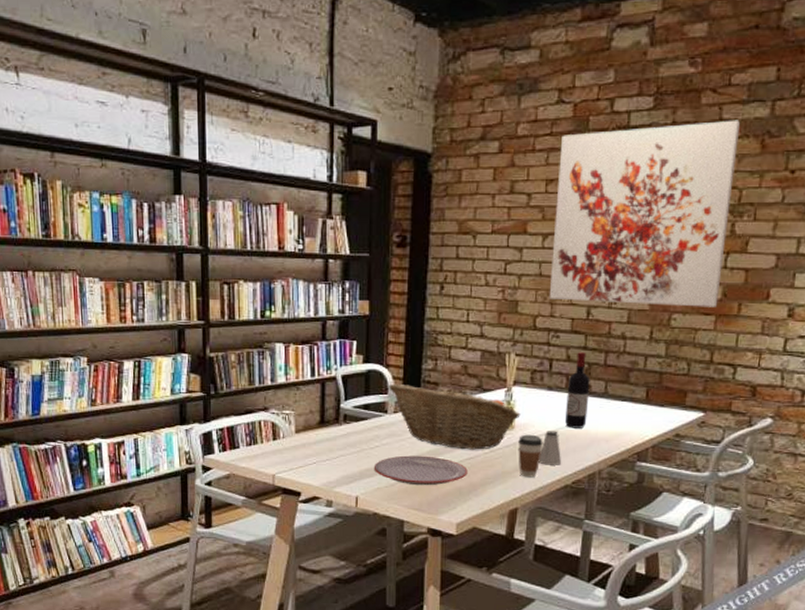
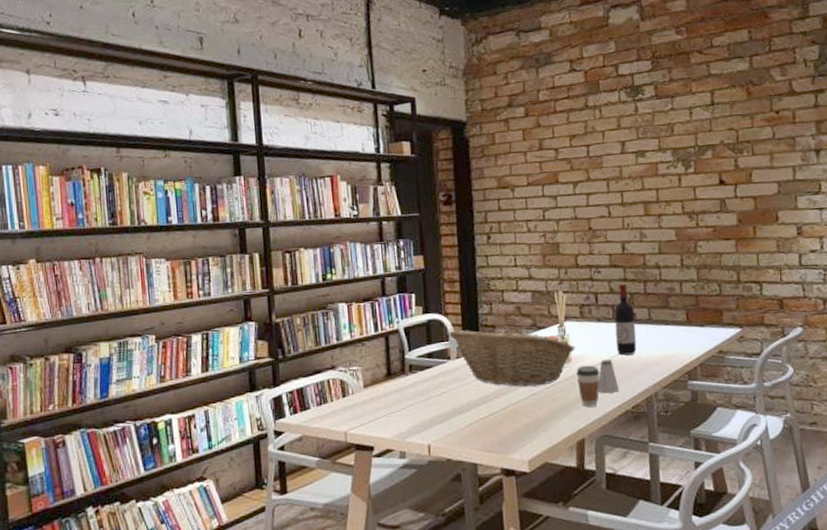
plate: present [373,455,468,486] -> none [442,396,533,427]
wall art: present [549,120,740,307] -> none [578,74,735,239]

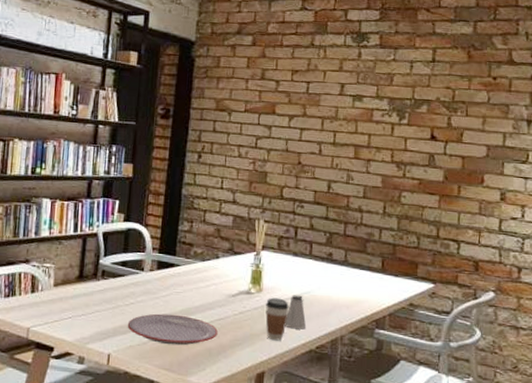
plate: none [442,396,533,427] -> present [127,313,218,346]
fruit basket: present [449,328,575,387] -> none [146,242,269,311]
wine bottle: present [614,283,637,356] -> none [309,222,332,294]

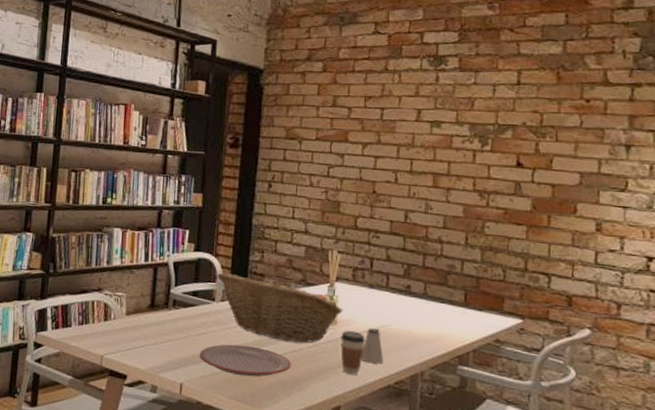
fruit basket: none [146,242,269,311] -> present [217,272,343,343]

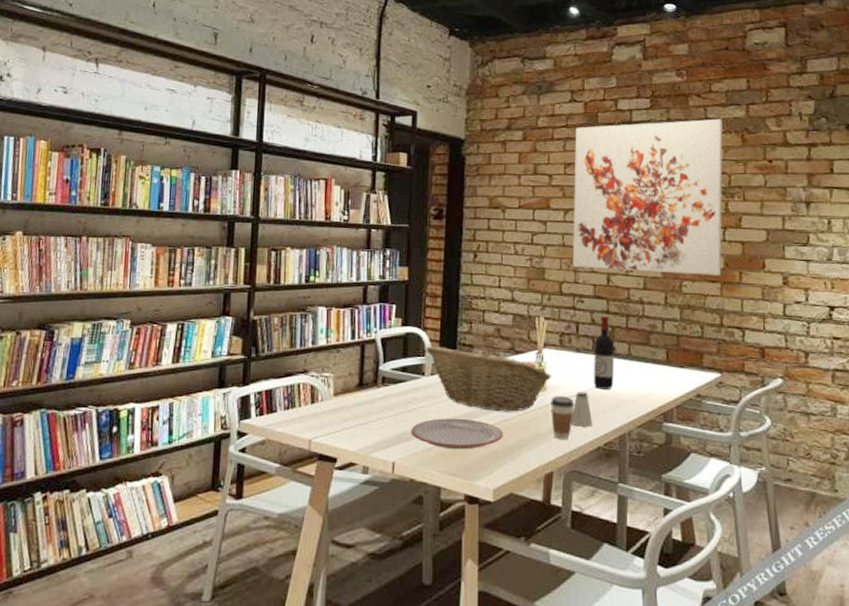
wall art: none [369,54,536,218] -> present [572,119,723,275]
wine bottle: none [387,253,410,328] -> present [594,316,615,389]

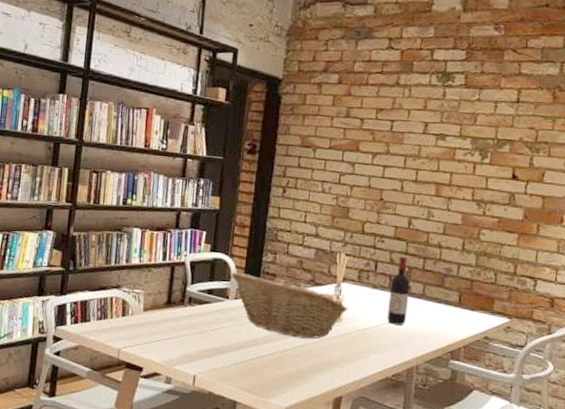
plate: present [411,418,503,450] -> none [212,339,298,370]
coffee cup: present [551,395,574,440] -> none [344,327,367,368]
saltshaker: present [571,392,593,427] -> none [362,325,384,358]
wall art: present [572,119,723,275] -> none [376,74,535,227]

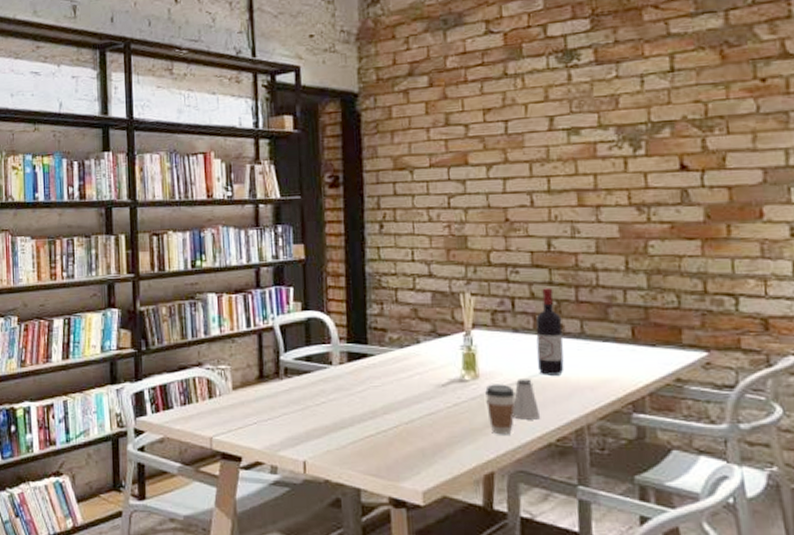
fruit basket: present [231,272,348,339] -> none [332,331,485,404]
coffee cup: none [344,327,367,368] -> present [485,384,516,435]
saltshaker: none [362,325,384,358] -> present [512,379,541,420]

